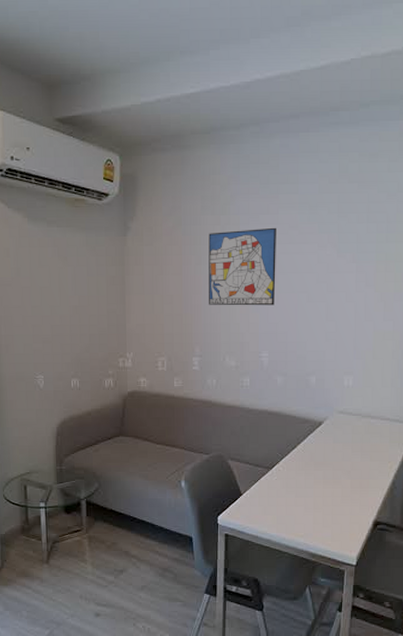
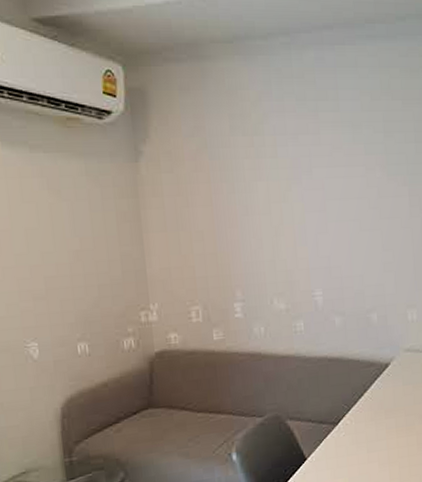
wall art: present [208,227,276,306] -> none [241,149,324,240]

